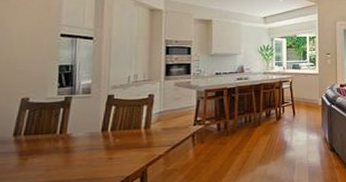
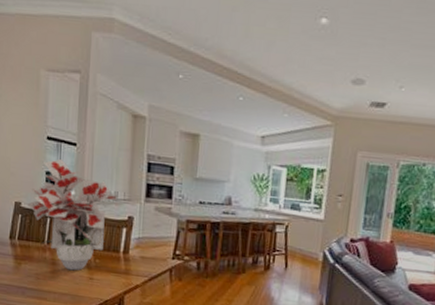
bouquet: none [35,52,138,155] -> present [26,158,118,271]

